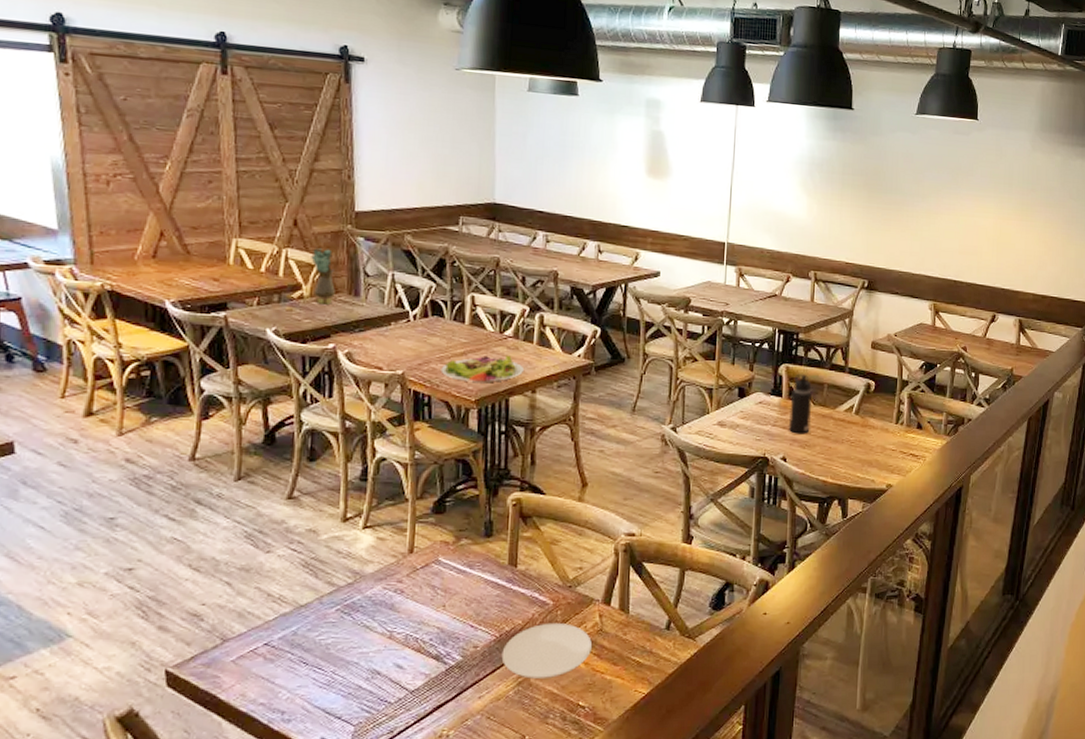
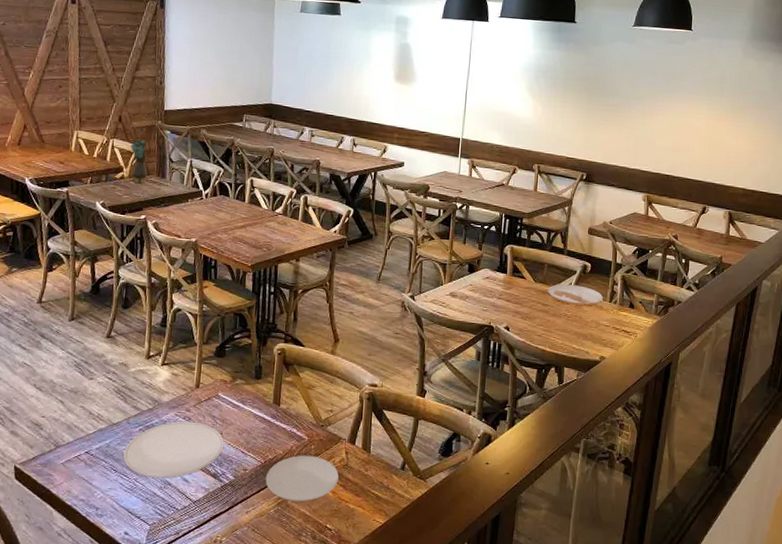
plate: none [316,594,448,668] -> present [123,421,224,479]
salad plate: present [441,355,523,384] -> none [225,229,290,252]
water bottle: present [788,373,813,434] -> none [511,254,534,308]
plate: none [827,406,888,429] -> present [547,284,603,306]

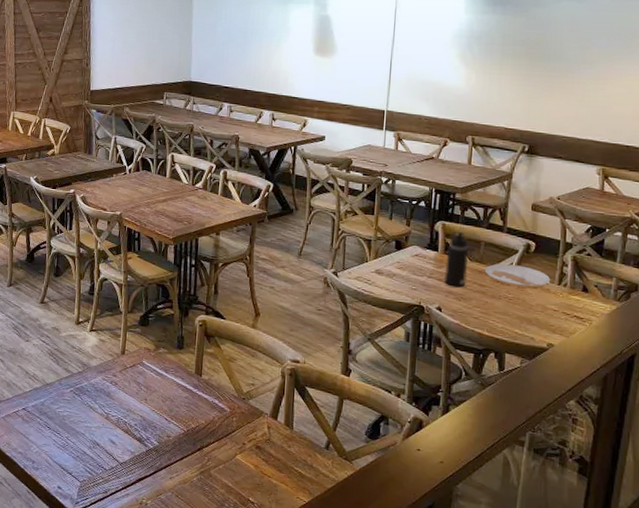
plate: present [123,421,224,479] -> none [56,385,149,439]
vase: present [130,138,148,184] -> none [60,117,76,160]
plate: present [265,455,339,502] -> none [188,426,261,473]
water bottle: none [511,254,534,308] -> present [443,231,469,288]

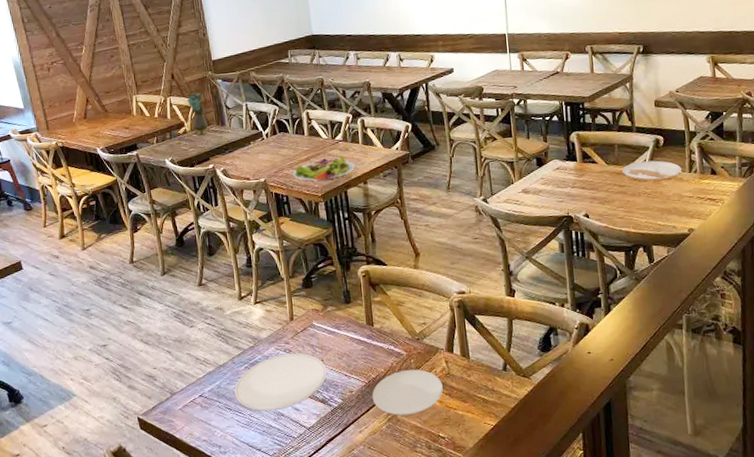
plate: none [56,385,149,439] -> present [234,353,327,412]
vase: none [60,117,76,160] -> present [187,91,208,136]
salad plate: none [147,203,210,225] -> present [292,156,355,181]
plate: none [188,426,261,473] -> present [372,369,443,416]
water bottle: present [443,231,469,288] -> none [585,138,607,193]

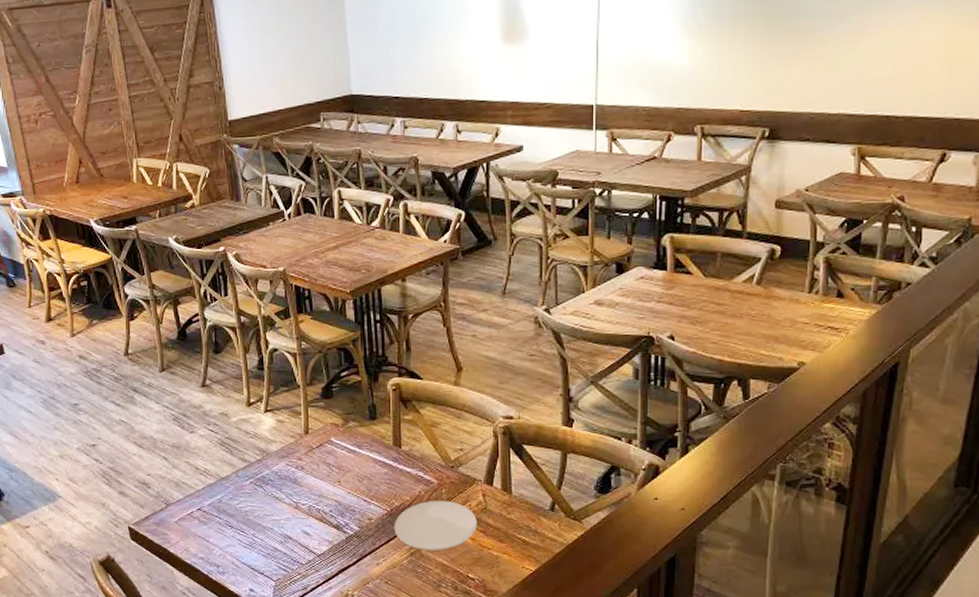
vase: present [187,91,208,136] -> none [196,158,220,211]
plate: present [234,353,327,412] -> none [237,470,344,533]
salad plate: present [292,156,355,181] -> none [317,246,392,275]
plate: present [621,160,682,182] -> none [722,275,799,301]

